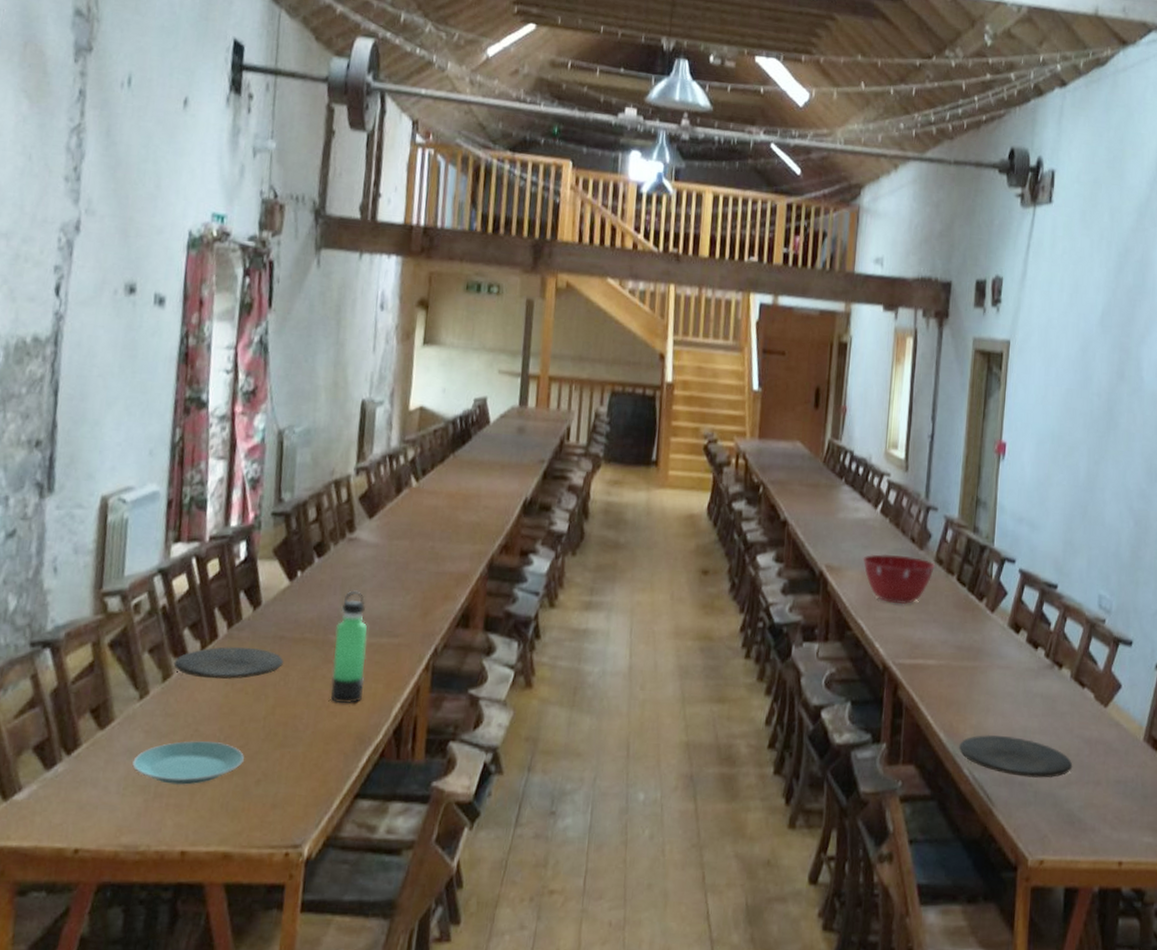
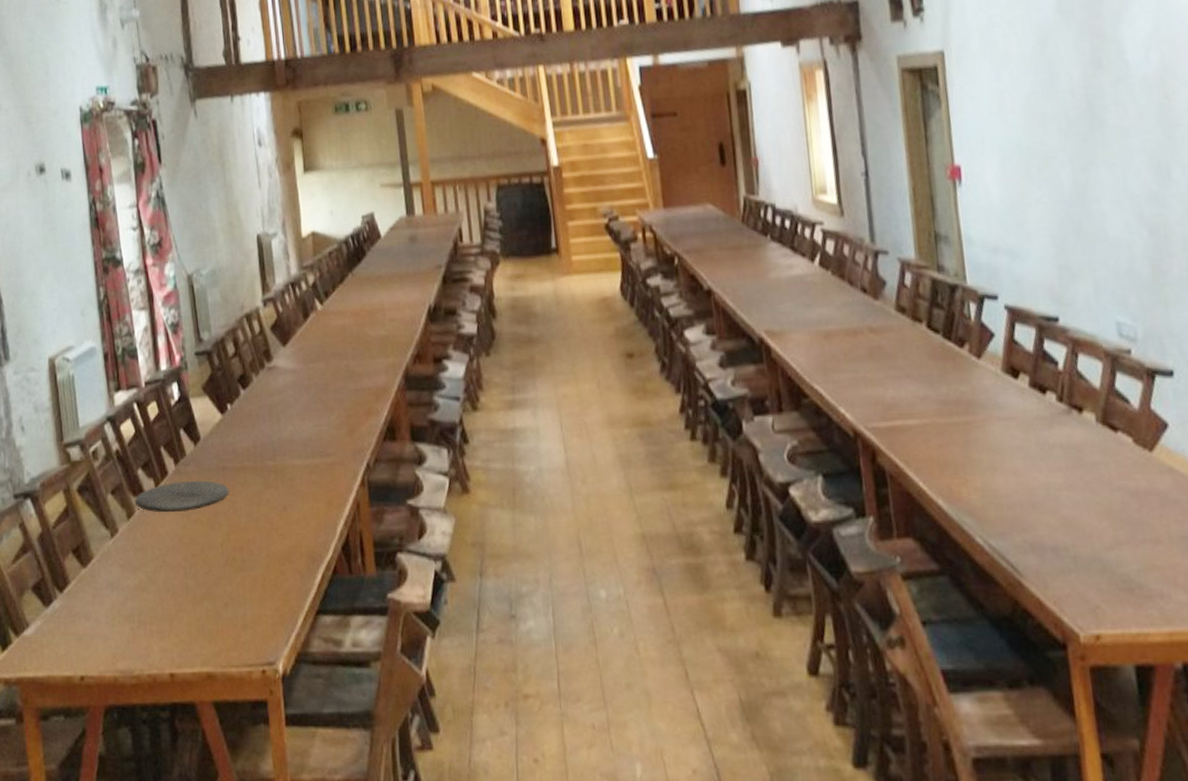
plate: present [132,741,244,785] -> none [115,571,210,612]
thermos bottle: present [330,590,367,704] -> none [271,416,307,526]
mixing bowl: present [863,553,936,605] -> none [807,308,898,363]
plate: present [958,734,1073,779] -> none [964,496,1119,541]

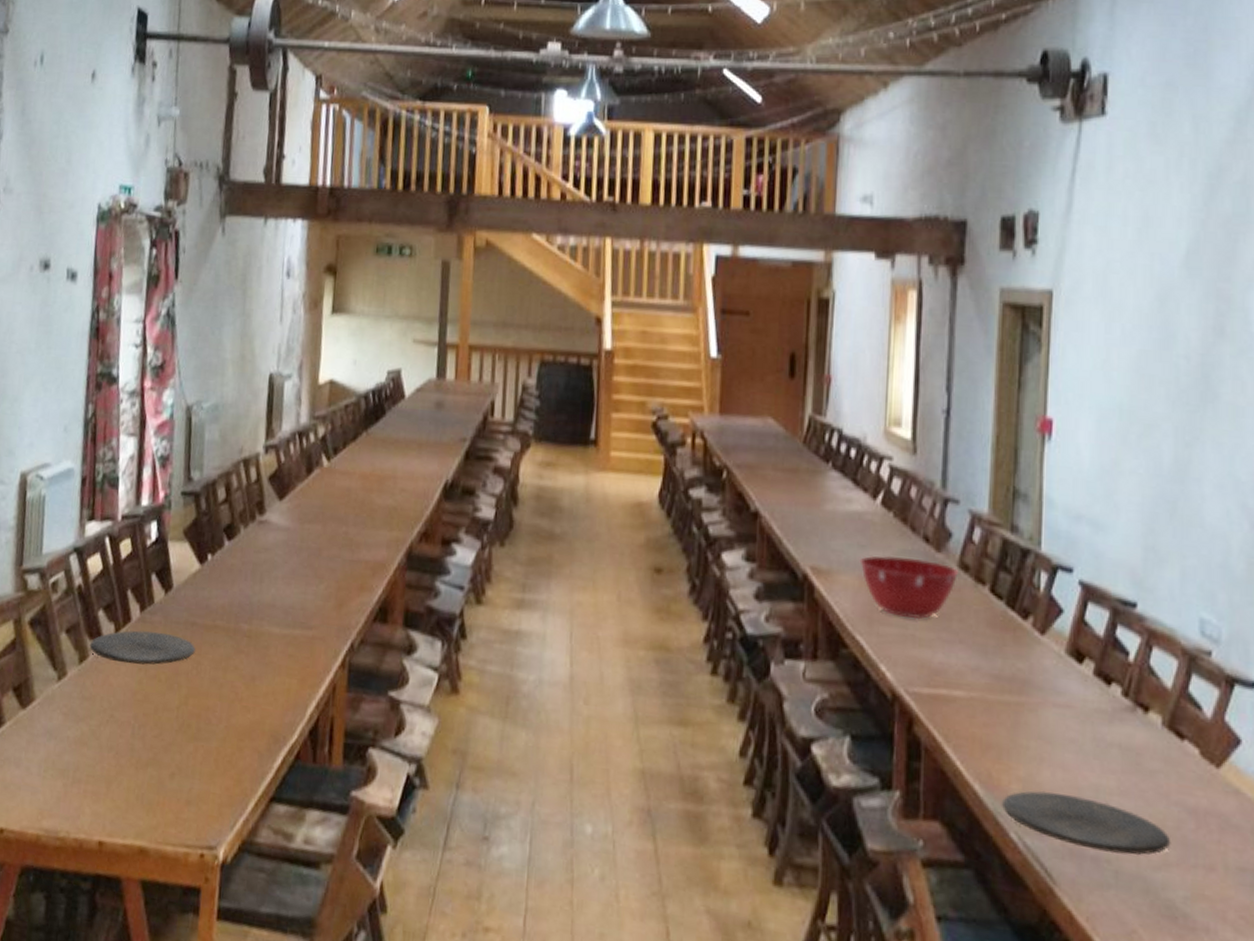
mixing bowl: none [807,308,898,363] -> present [859,555,960,620]
plate: none [964,496,1119,541] -> present [1001,790,1171,856]

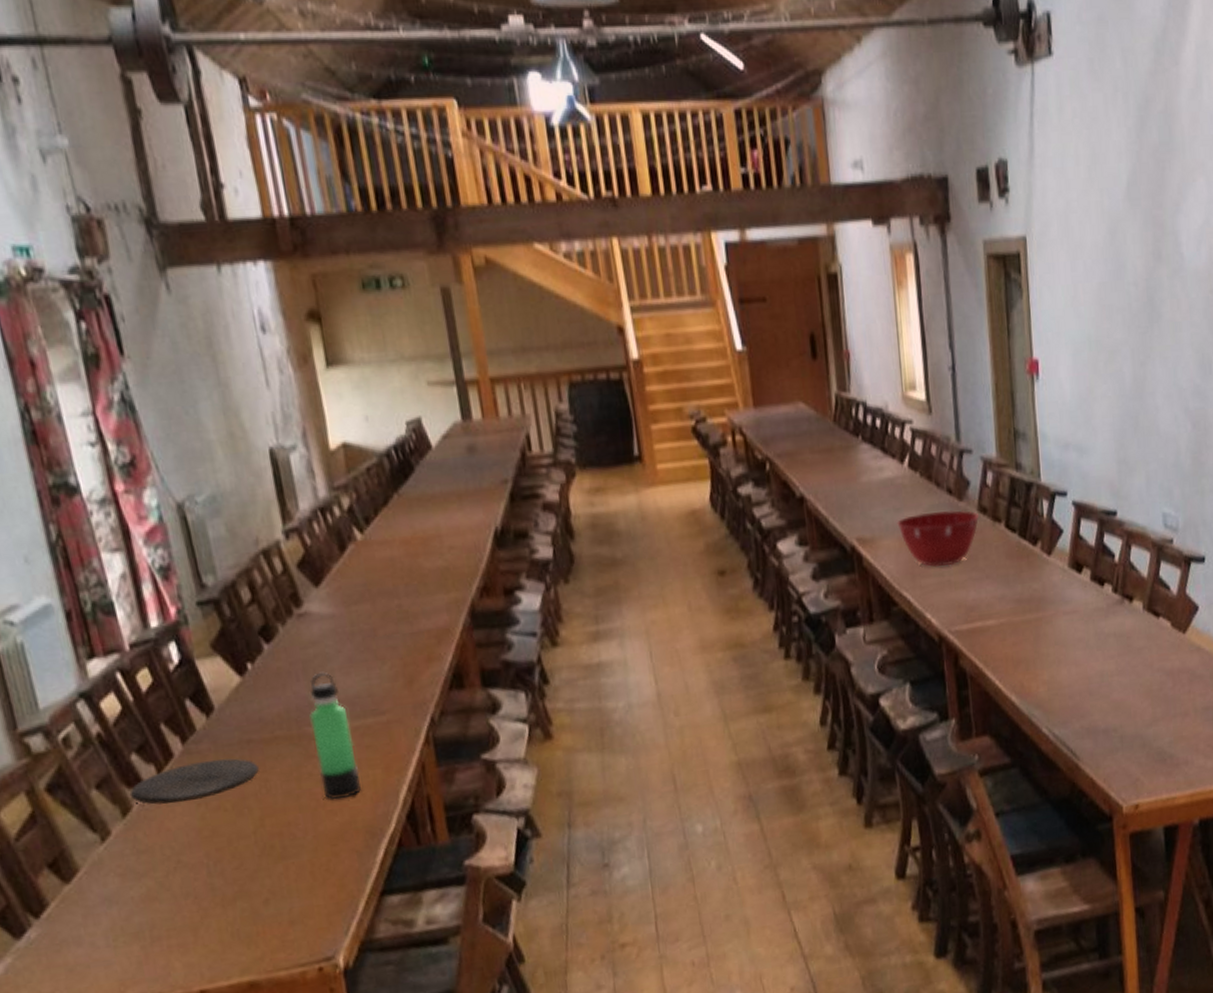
thermos bottle: none [243,576,280,699] -> present [309,672,361,801]
plate: present [1001,790,1171,856] -> none [1033,684,1157,725]

